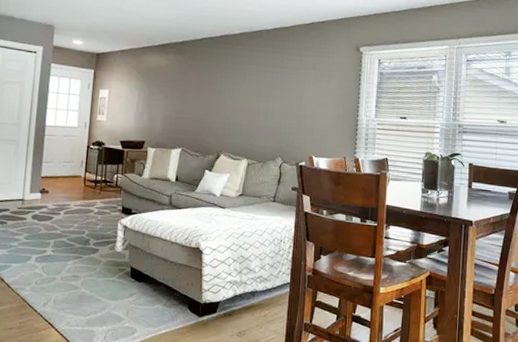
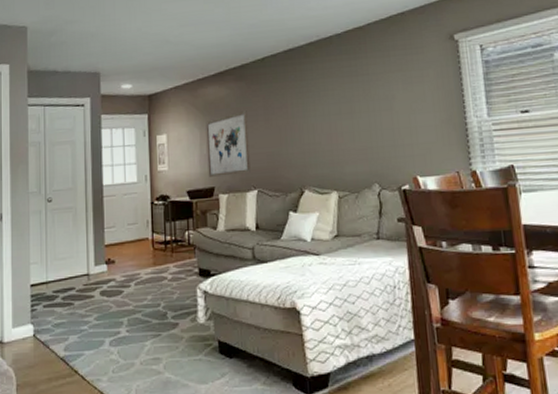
wall art: none [141,80,182,133] -> present [205,111,251,177]

